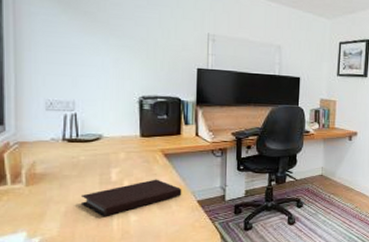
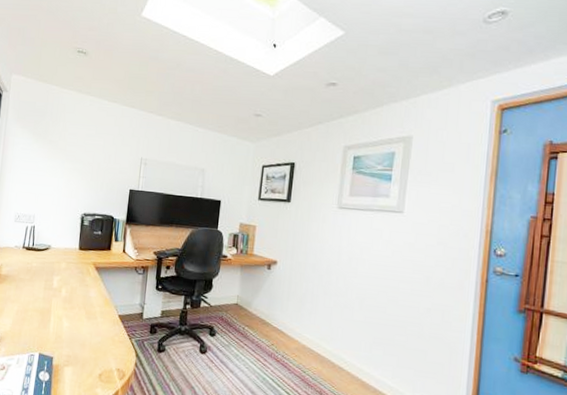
notebook: present [80,179,182,216] -> none [28,289,107,319]

